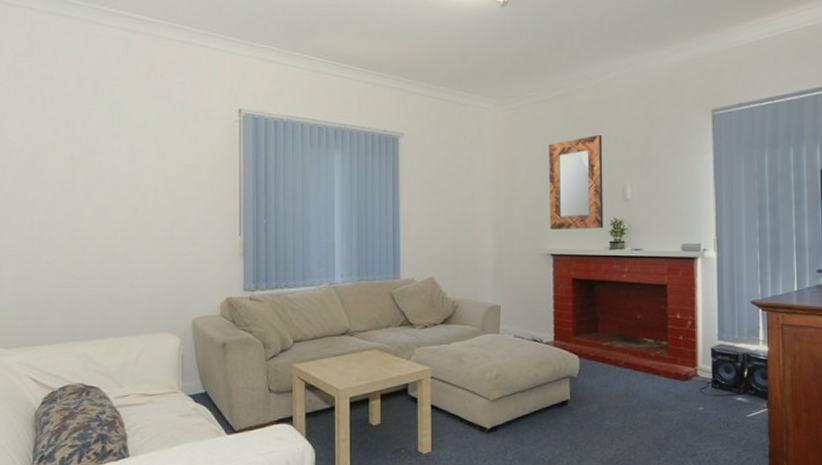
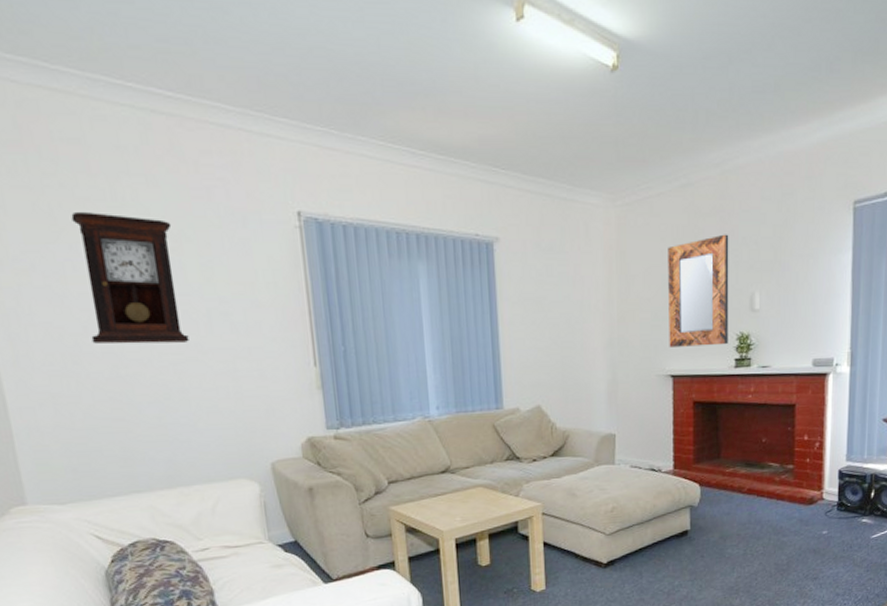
pendulum clock: none [58,105,137,212] -> present [71,211,189,344]

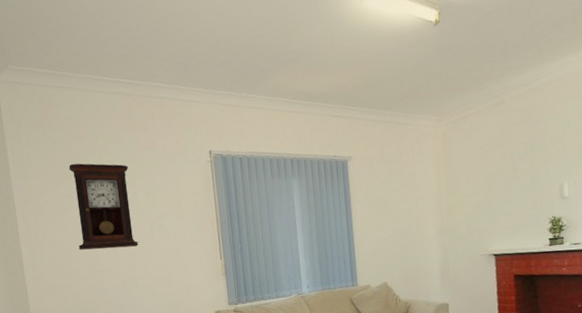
home mirror: present [668,234,729,347] -> none [486,138,543,232]

